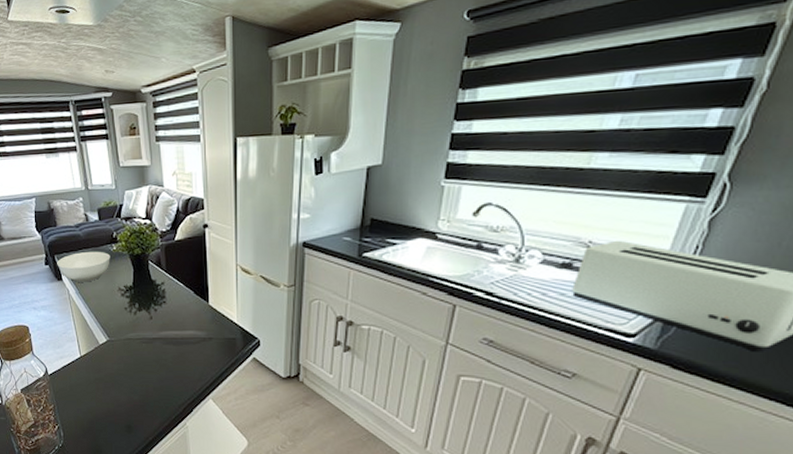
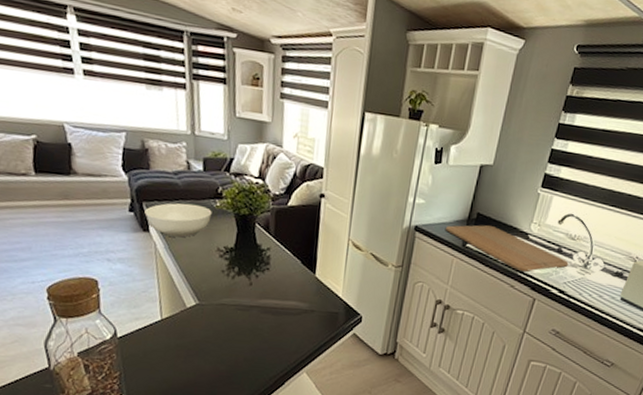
chopping board: none [336,230,494,276] -> present [445,225,569,272]

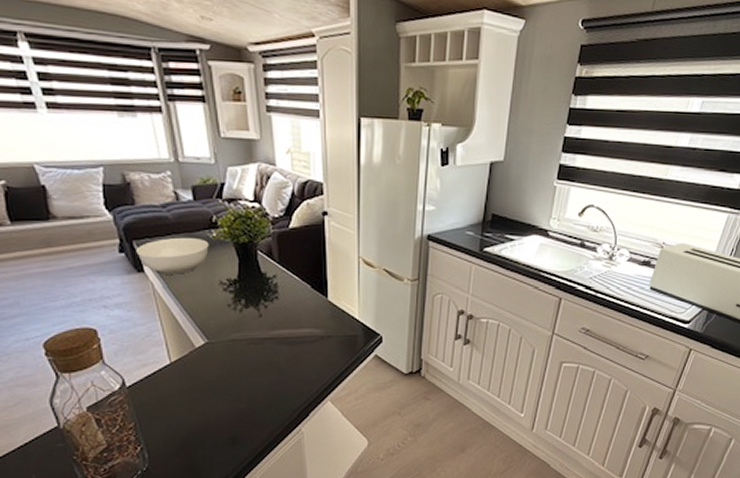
chopping board: present [445,225,569,272] -> none [459,226,593,271]

